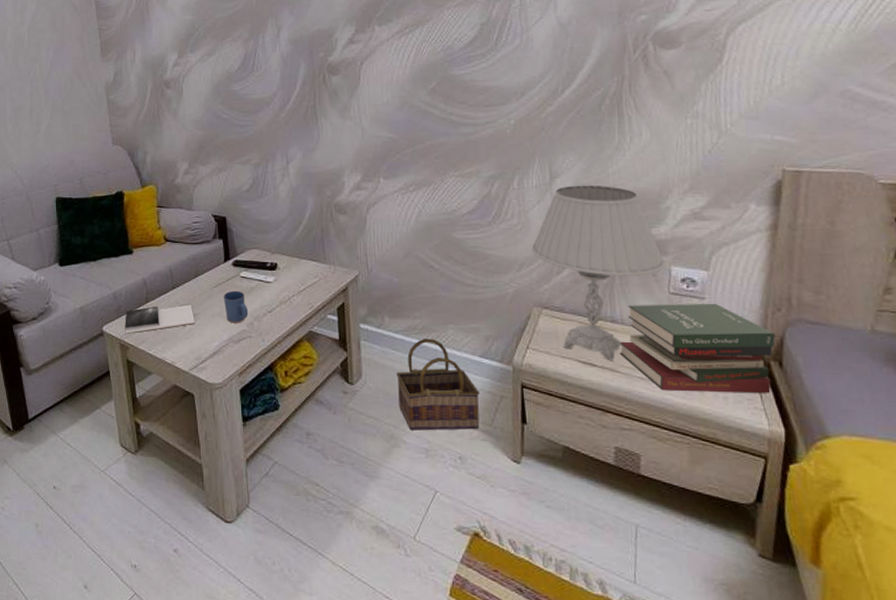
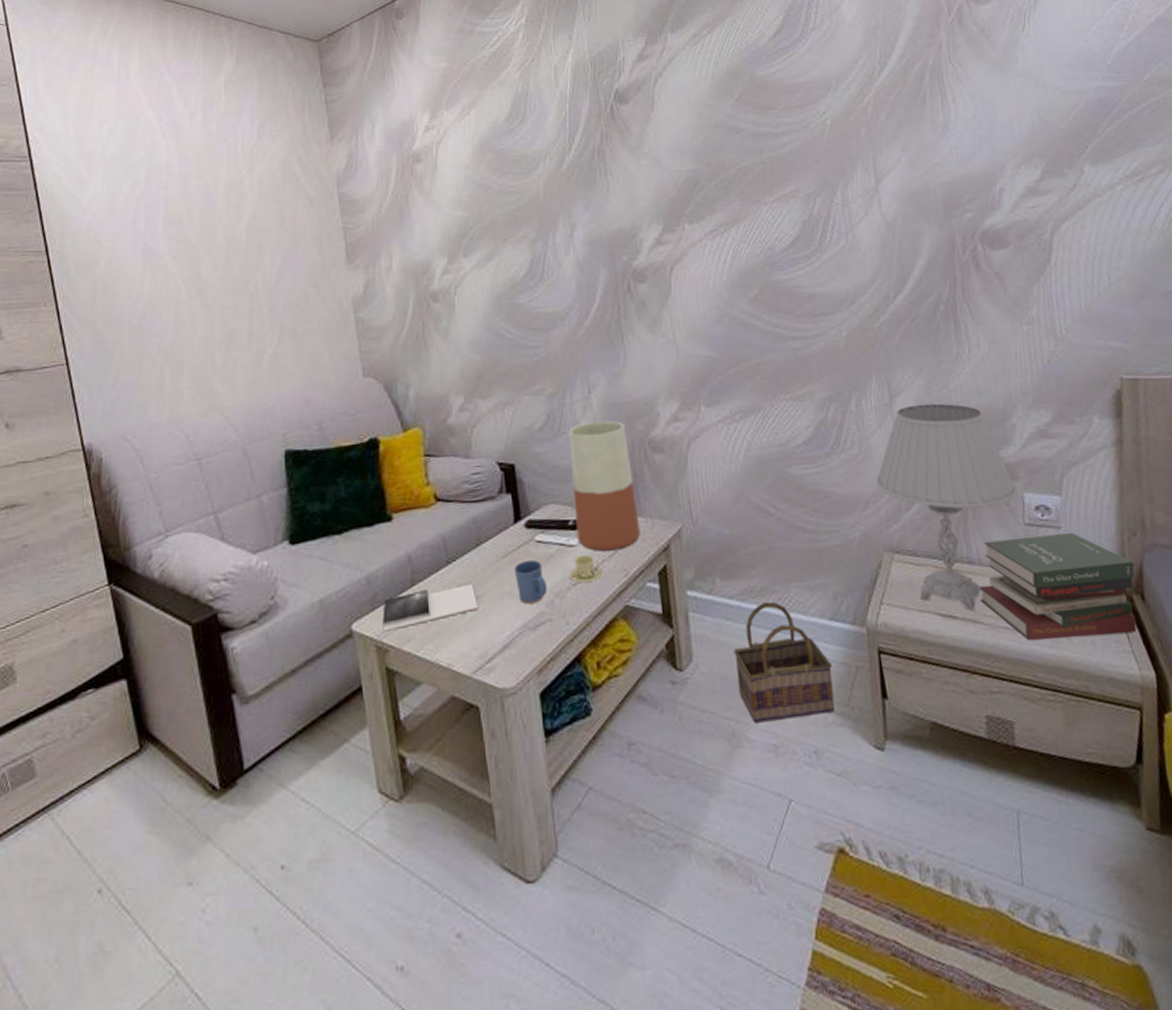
cup and saucer: none [265,289,291,310] -> present [569,554,602,582]
vase: none [270,186,324,288] -> present [569,420,641,551]

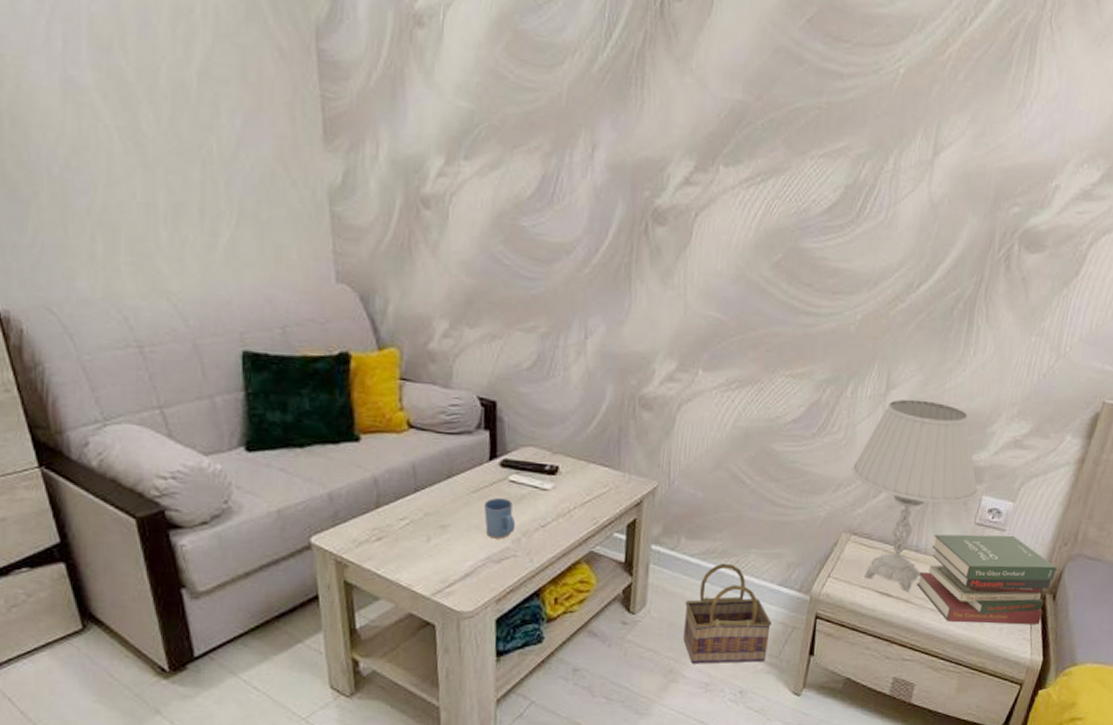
book: present [382,583,479,631] -> none [343,512,445,548]
vase: present [569,420,641,551] -> none [552,368,618,499]
cup and saucer: present [569,554,602,582] -> none [538,499,572,525]

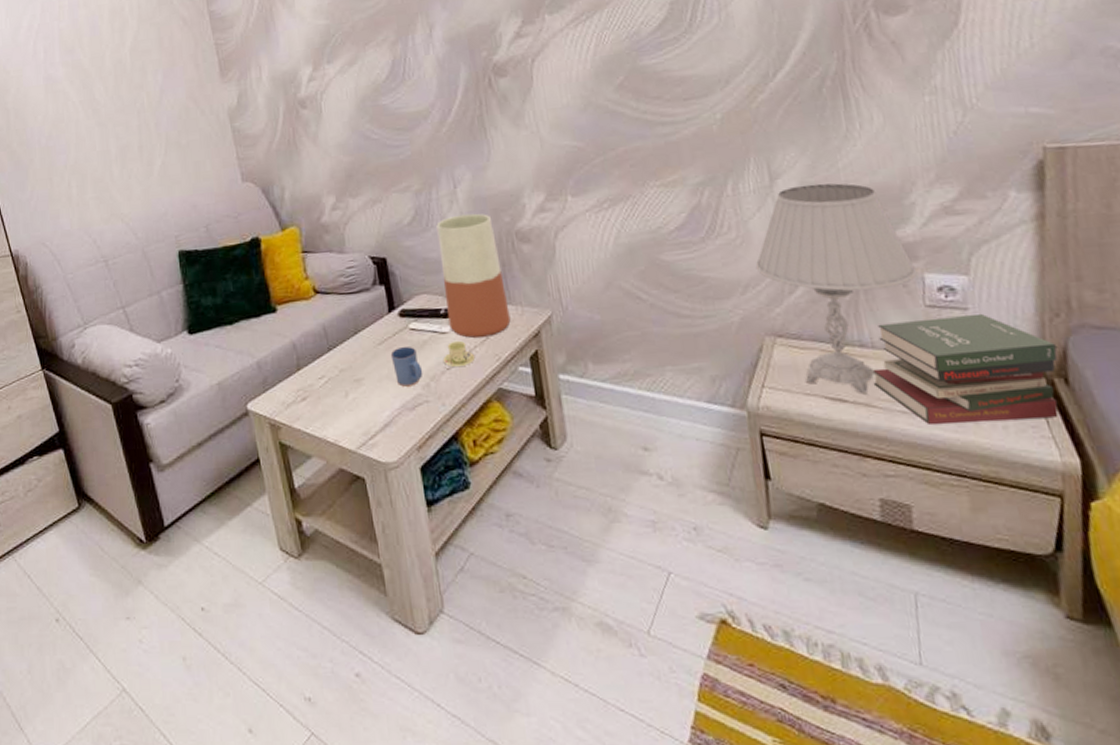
cup and saucer: none [538,499,572,525] -> present [442,340,474,367]
vase: none [552,368,618,499] -> present [436,213,511,338]
basket: present [683,564,772,664] -> none [608,385,715,500]

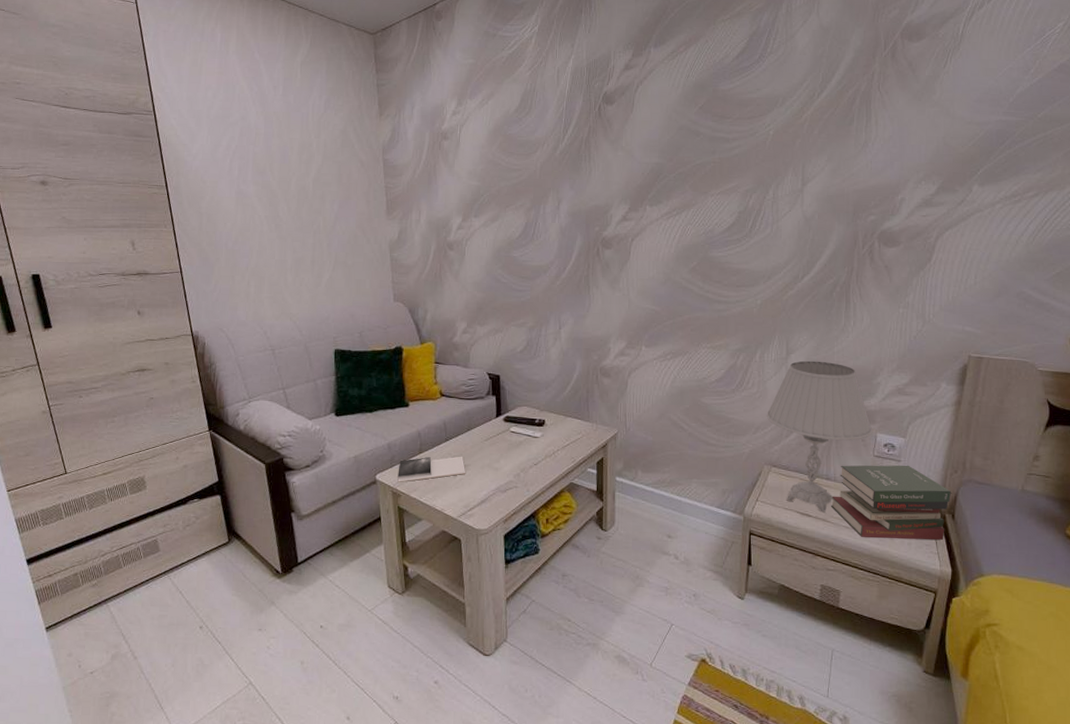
book: none [273,368,360,411] -> present [397,456,466,482]
mug: present [390,346,423,387] -> none [493,444,516,474]
vase: present [436,213,511,338] -> none [541,350,587,444]
cup and saucer: present [442,340,474,367] -> none [532,444,556,463]

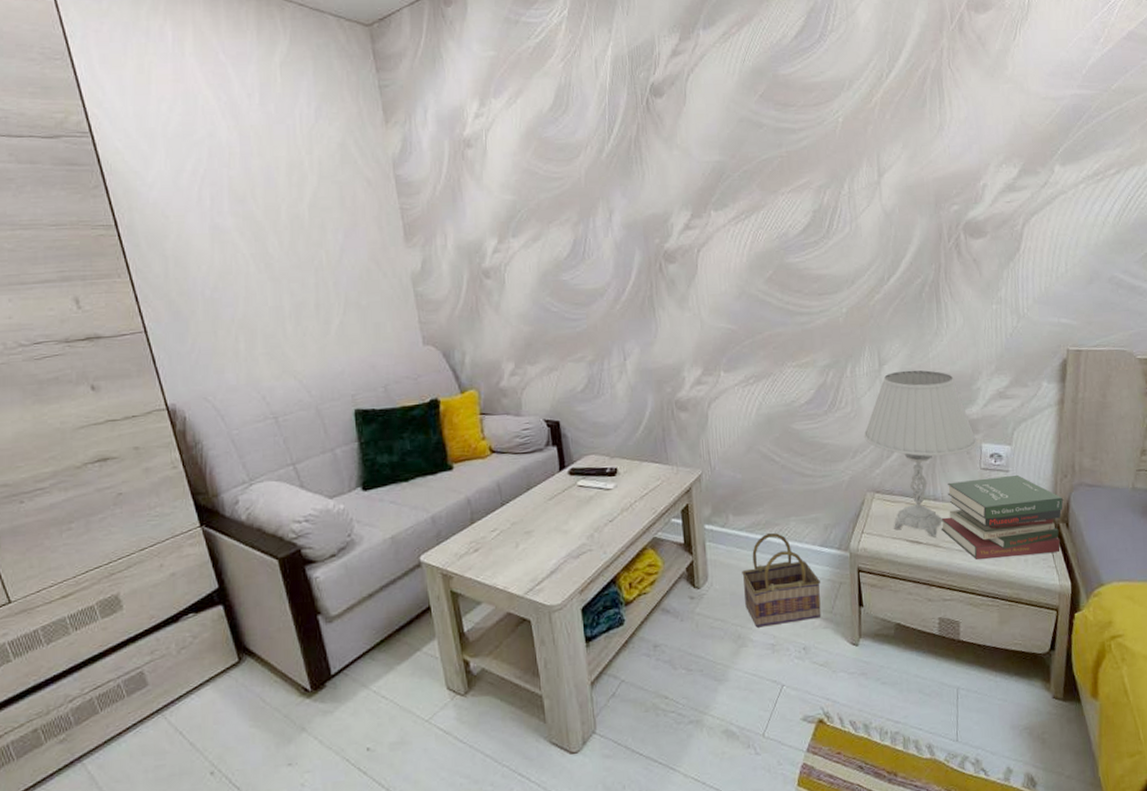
book: present [397,456,466,482] -> none [446,521,530,562]
basket: none [645,491,714,572] -> present [742,533,821,628]

